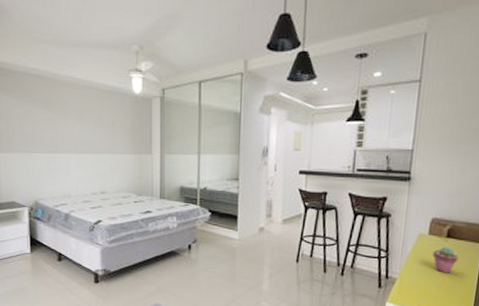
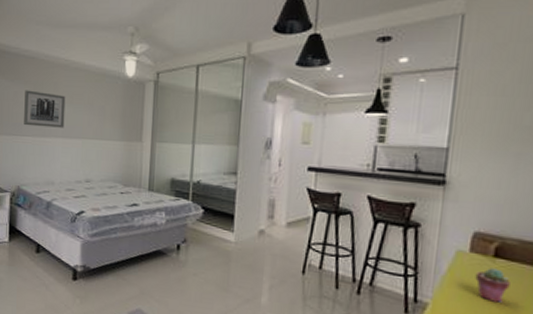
wall art: none [35,108,77,144] -> present [24,90,66,128]

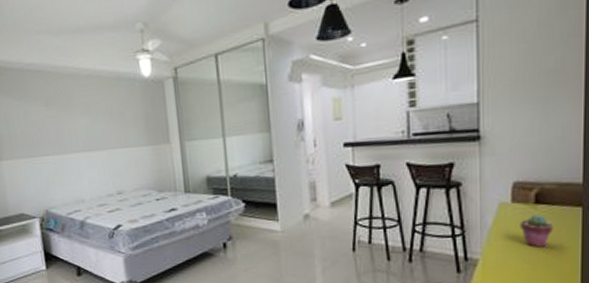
wall art: present [24,90,66,128] -> none [36,106,86,145]

